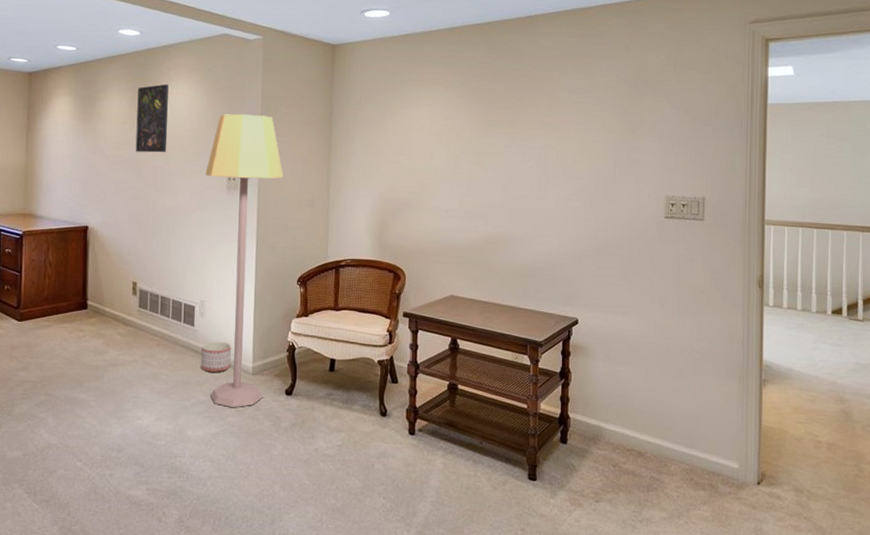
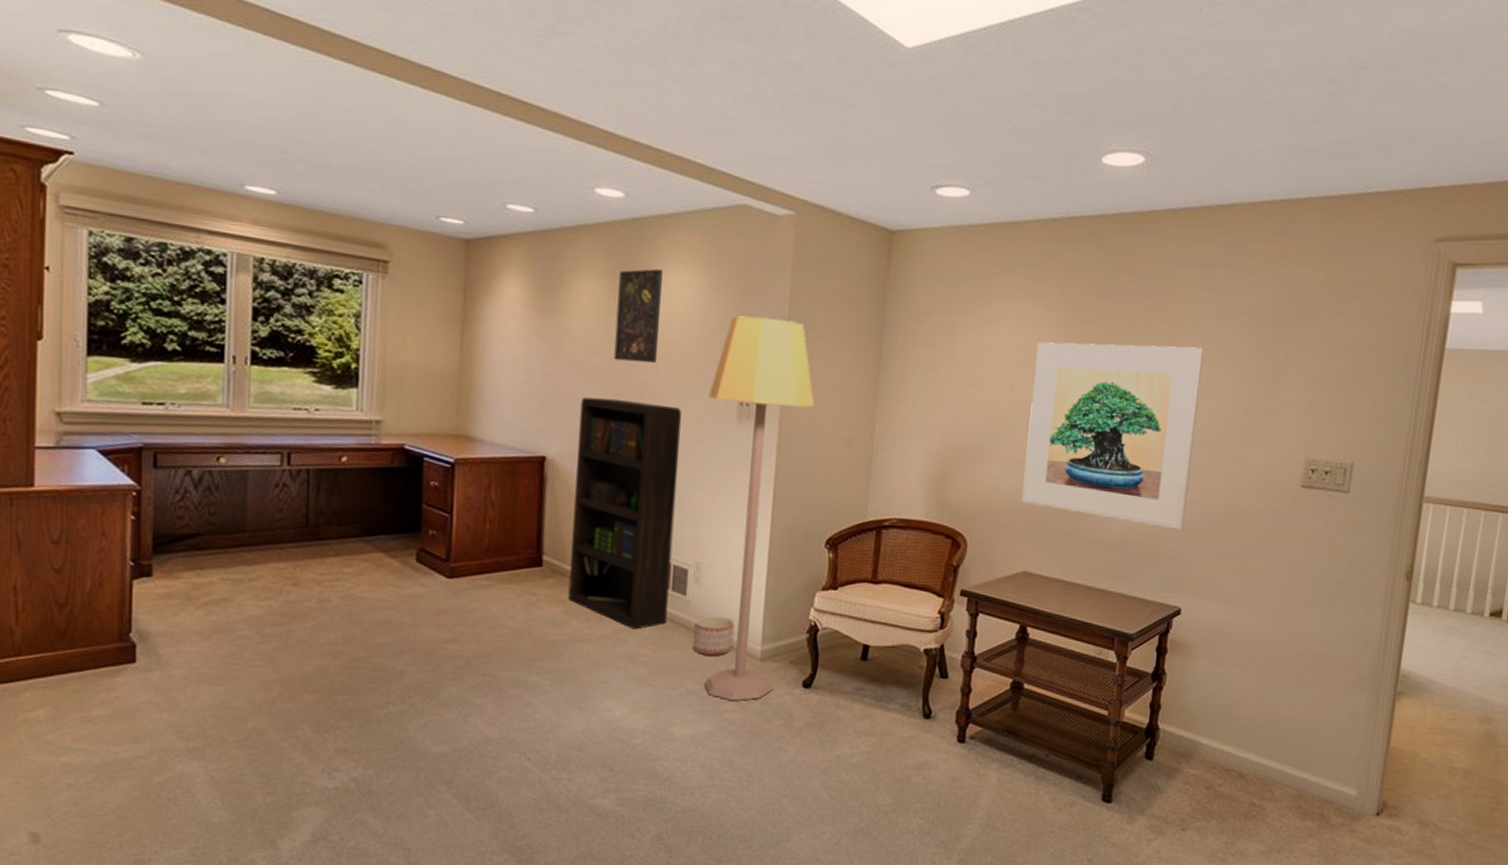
bookcase: none [106,180,186,355] -> present [568,397,682,630]
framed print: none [445,115,577,257] -> present [1021,342,1205,531]

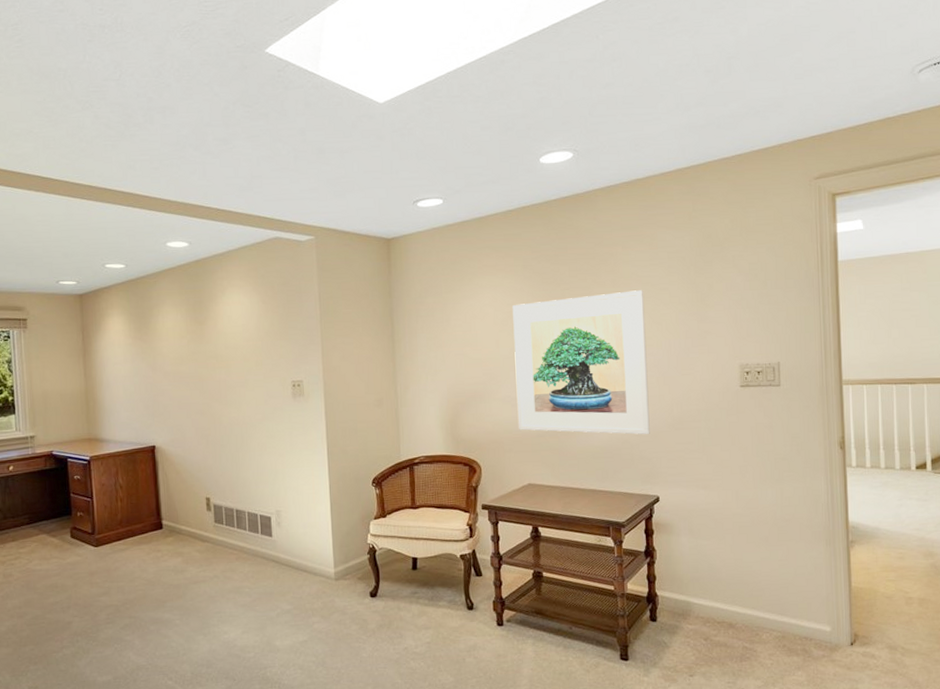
bookcase: present [568,397,682,630] -> none [175,394,260,568]
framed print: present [613,268,663,364] -> none [192,294,228,366]
planter: present [693,615,734,656] -> none [281,549,312,581]
lamp: present [703,315,814,702] -> none [269,318,348,615]

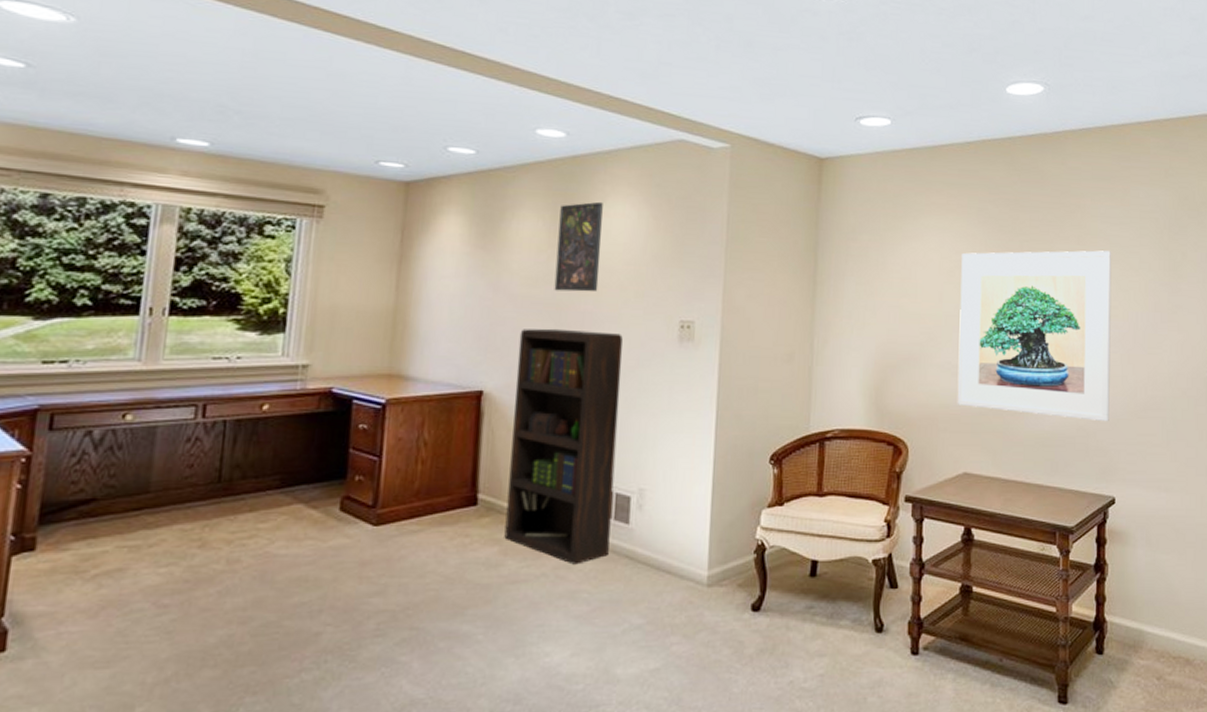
bookcase: none [175,394,260,568] -> present [504,328,623,565]
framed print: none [192,294,228,366] -> present [554,201,603,292]

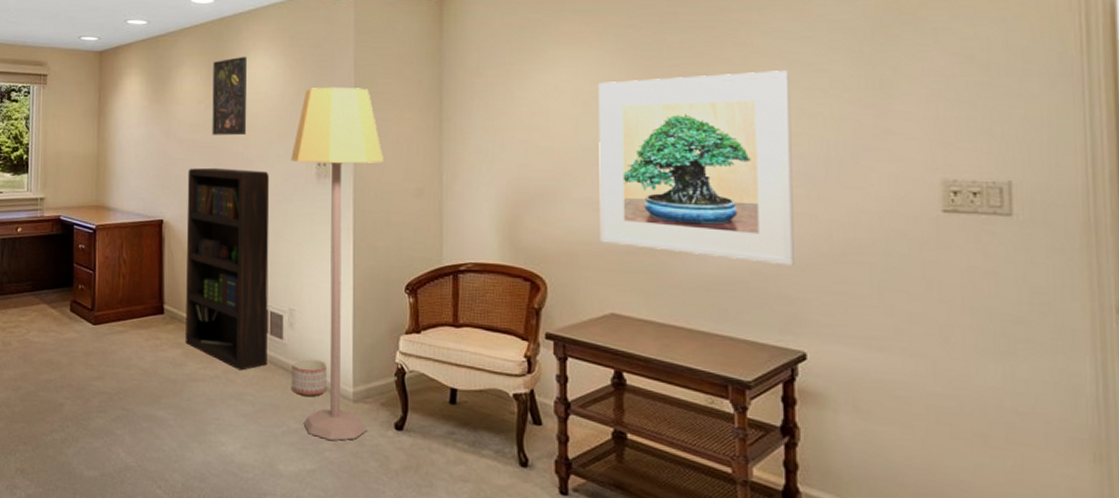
planter: none [637,542,679,586] -> present [292,357,327,397]
lamp: none [648,242,754,633] -> present [291,86,383,441]

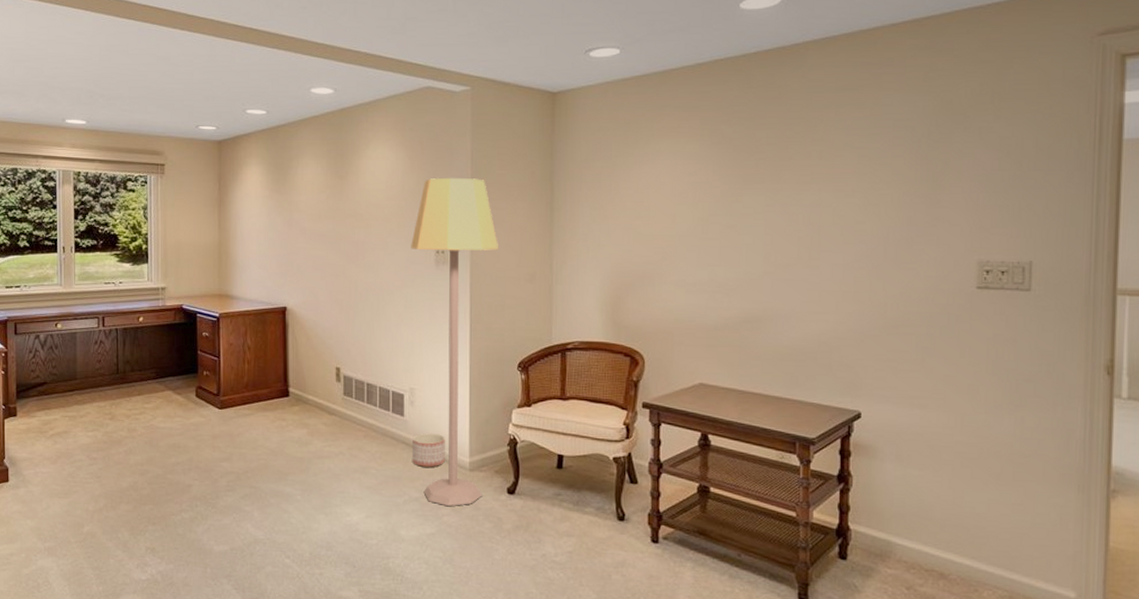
bookcase: present [185,167,270,371] -> none [310,256,391,447]
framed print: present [212,56,247,136] -> none [333,147,368,225]
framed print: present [598,71,794,266] -> none [692,164,860,338]

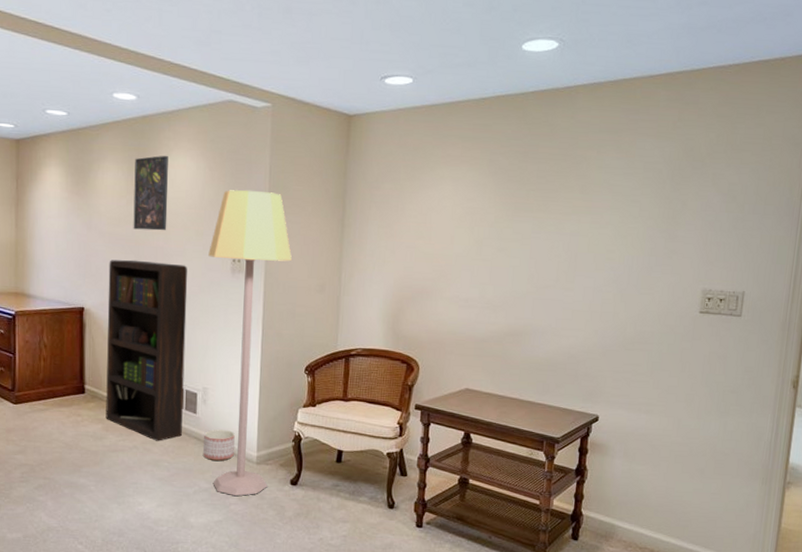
bookcase: none [310,256,391,447] -> present [105,260,188,441]
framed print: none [333,147,368,225] -> present [133,155,168,231]

